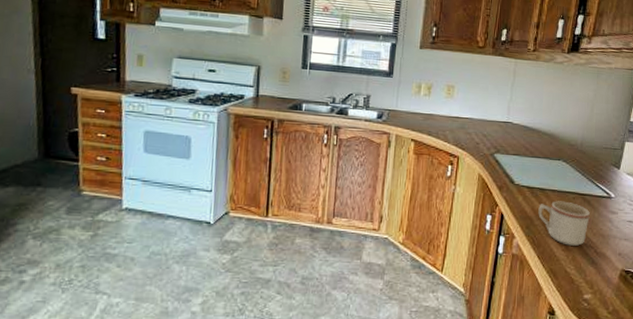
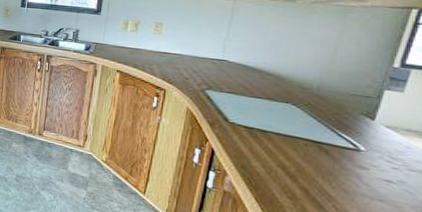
mug: present [538,201,590,246] -> none [257,145,328,197]

